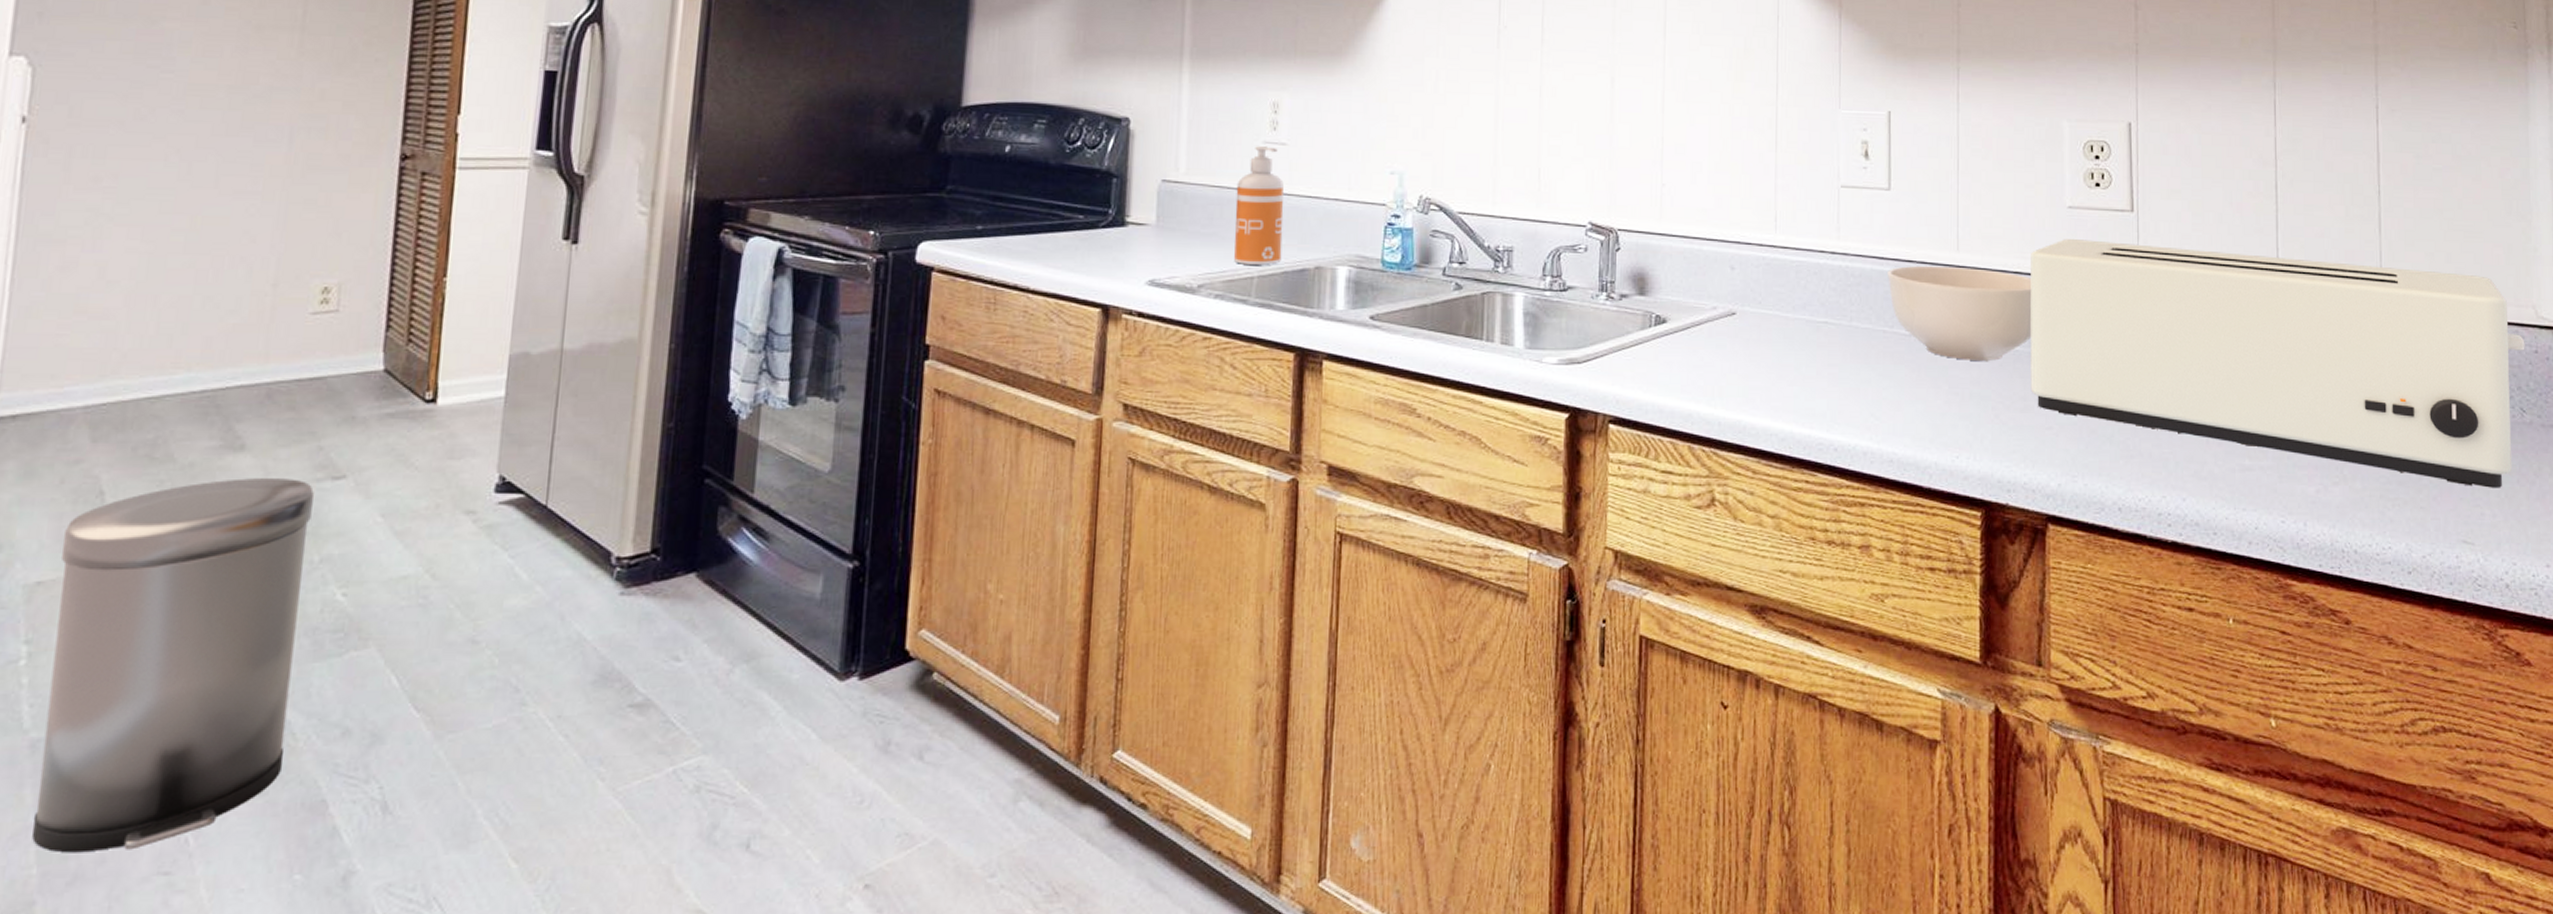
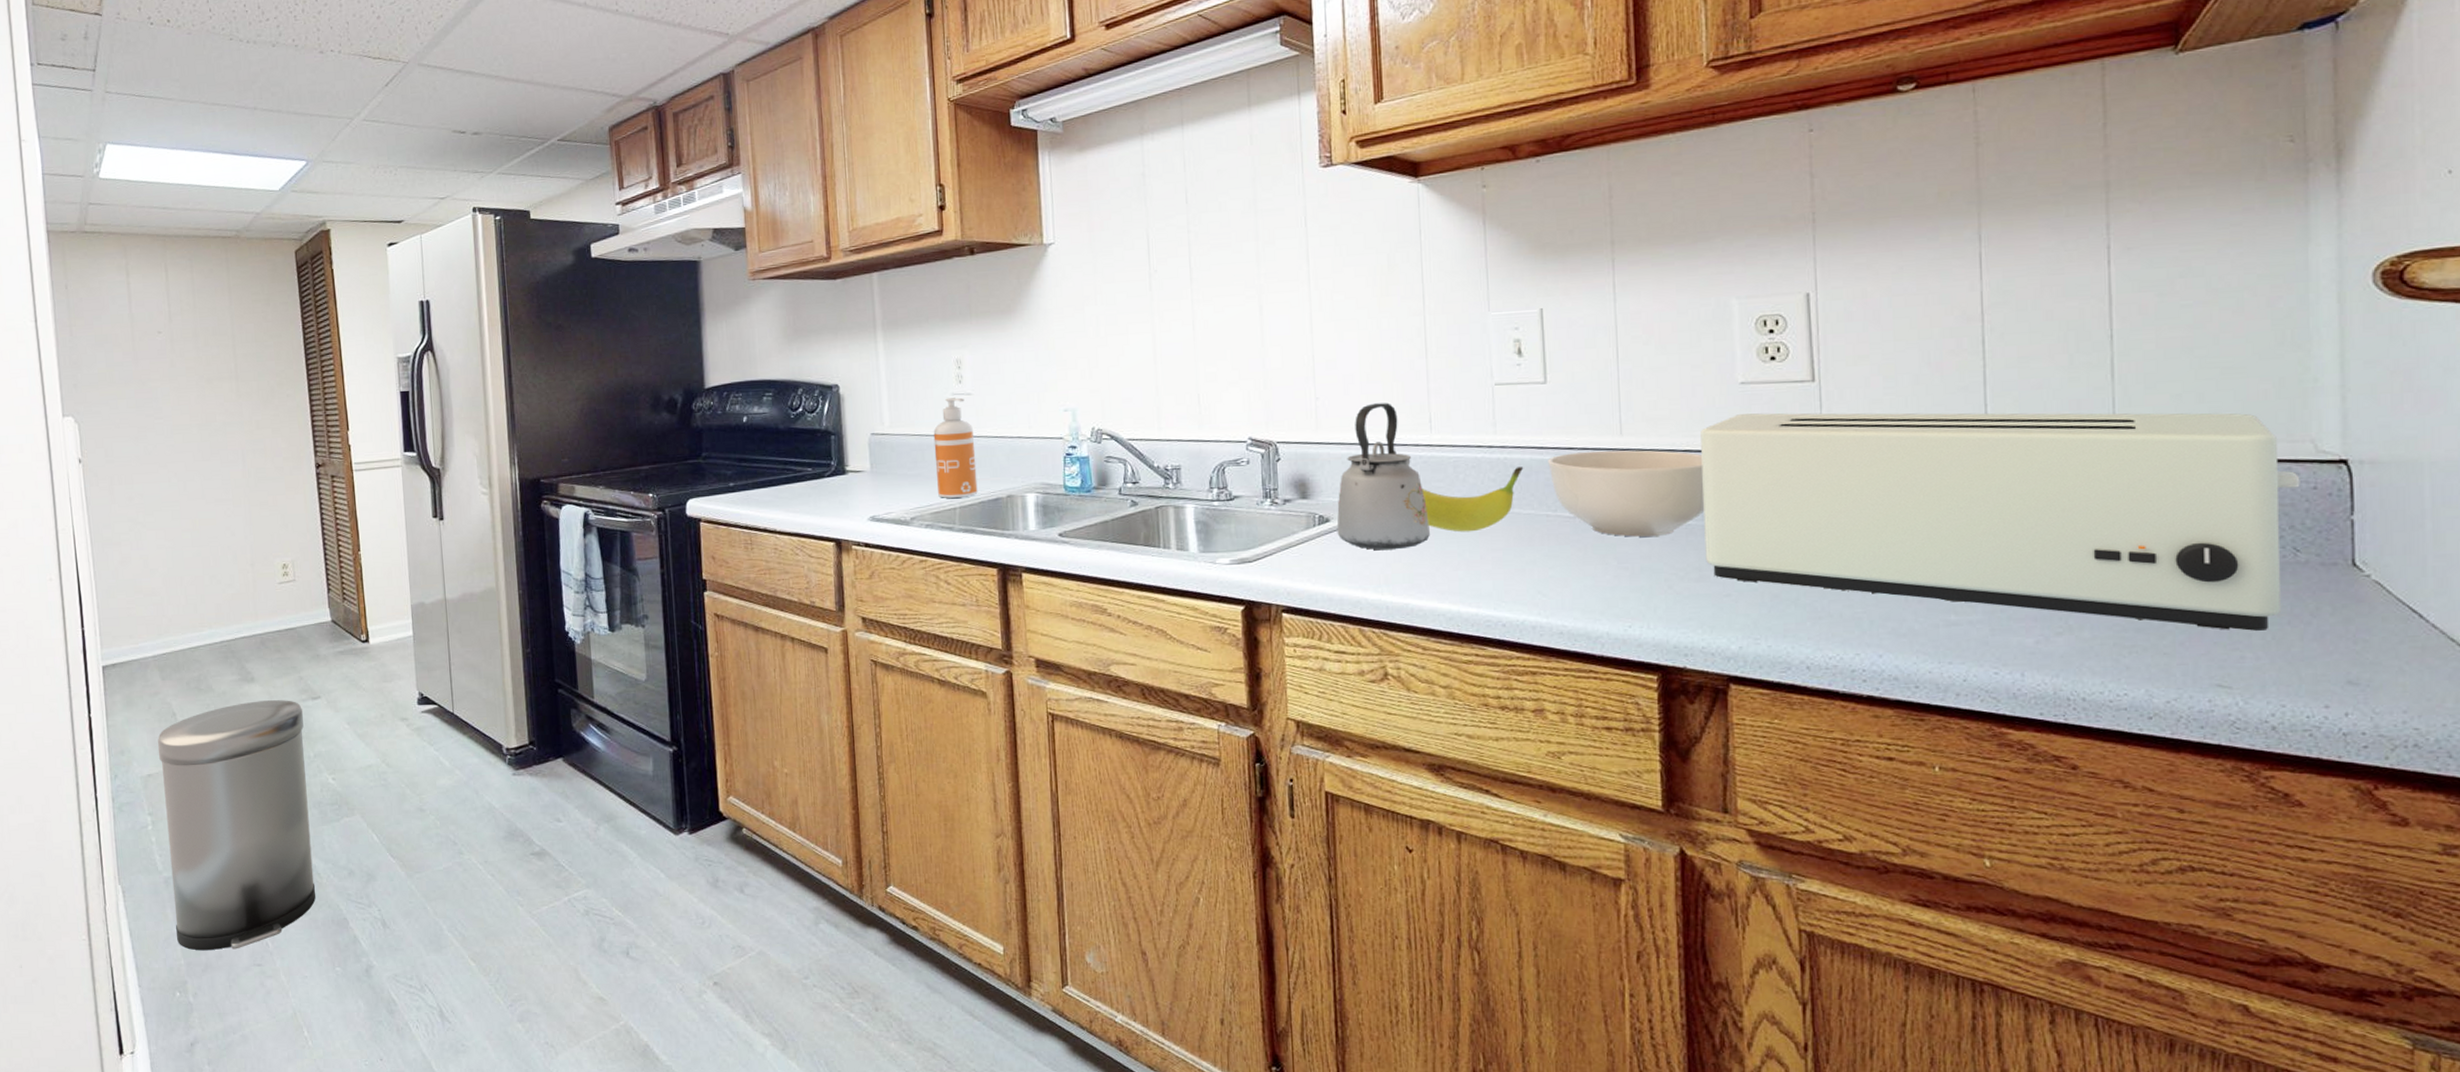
kettle: none [1673,195,1768,359] -> present [1336,403,1430,551]
fruit: none [1763,277,1864,344] -> present [1422,466,1524,533]

